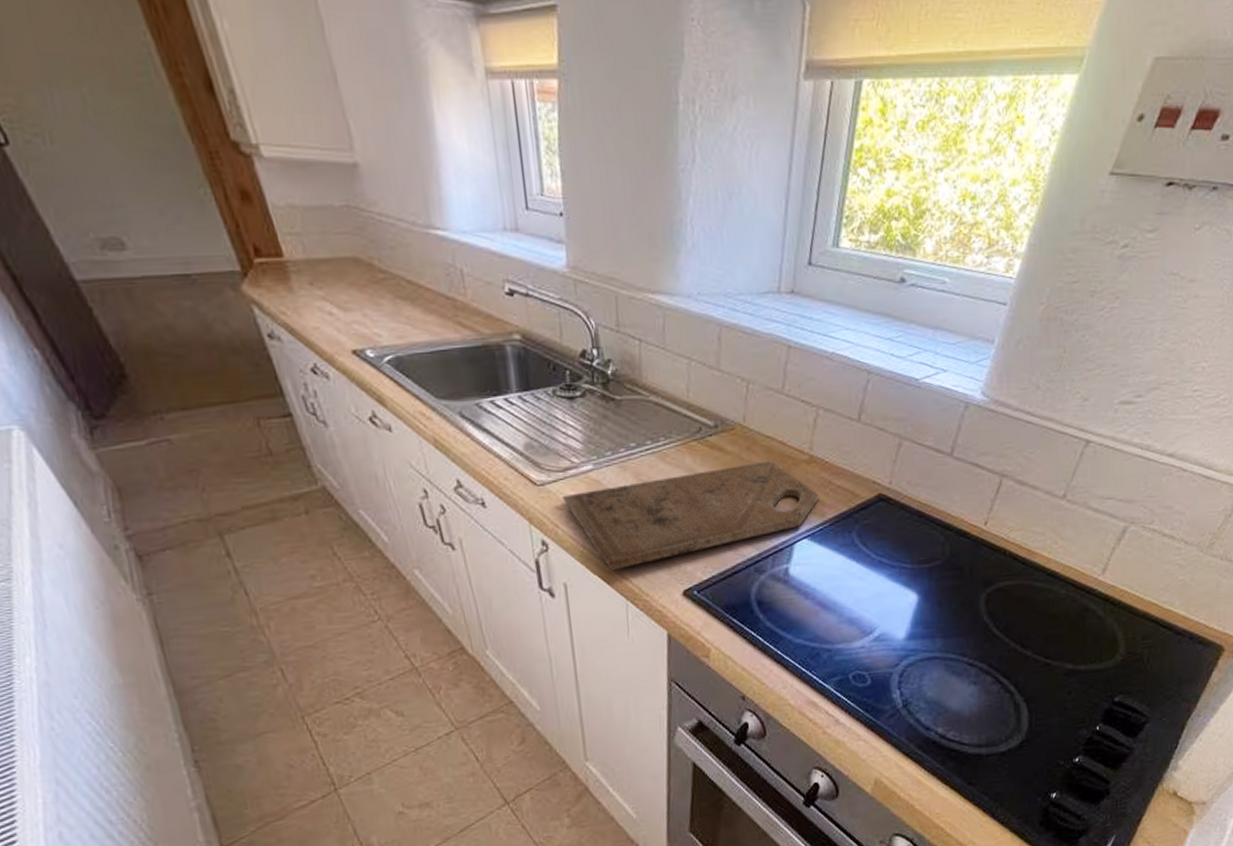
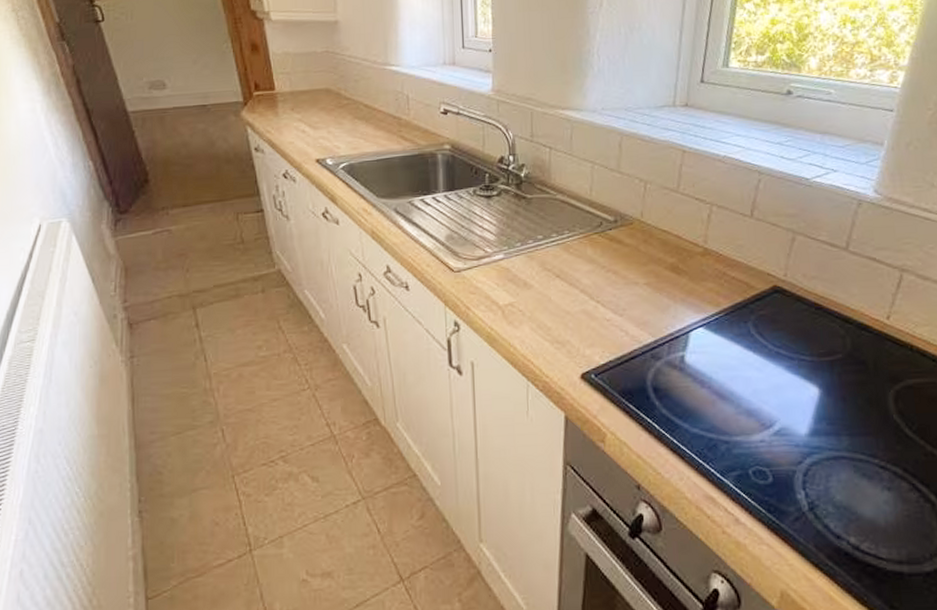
cutting board: present [561,460,820,571] -> none [474,252,715,352]

